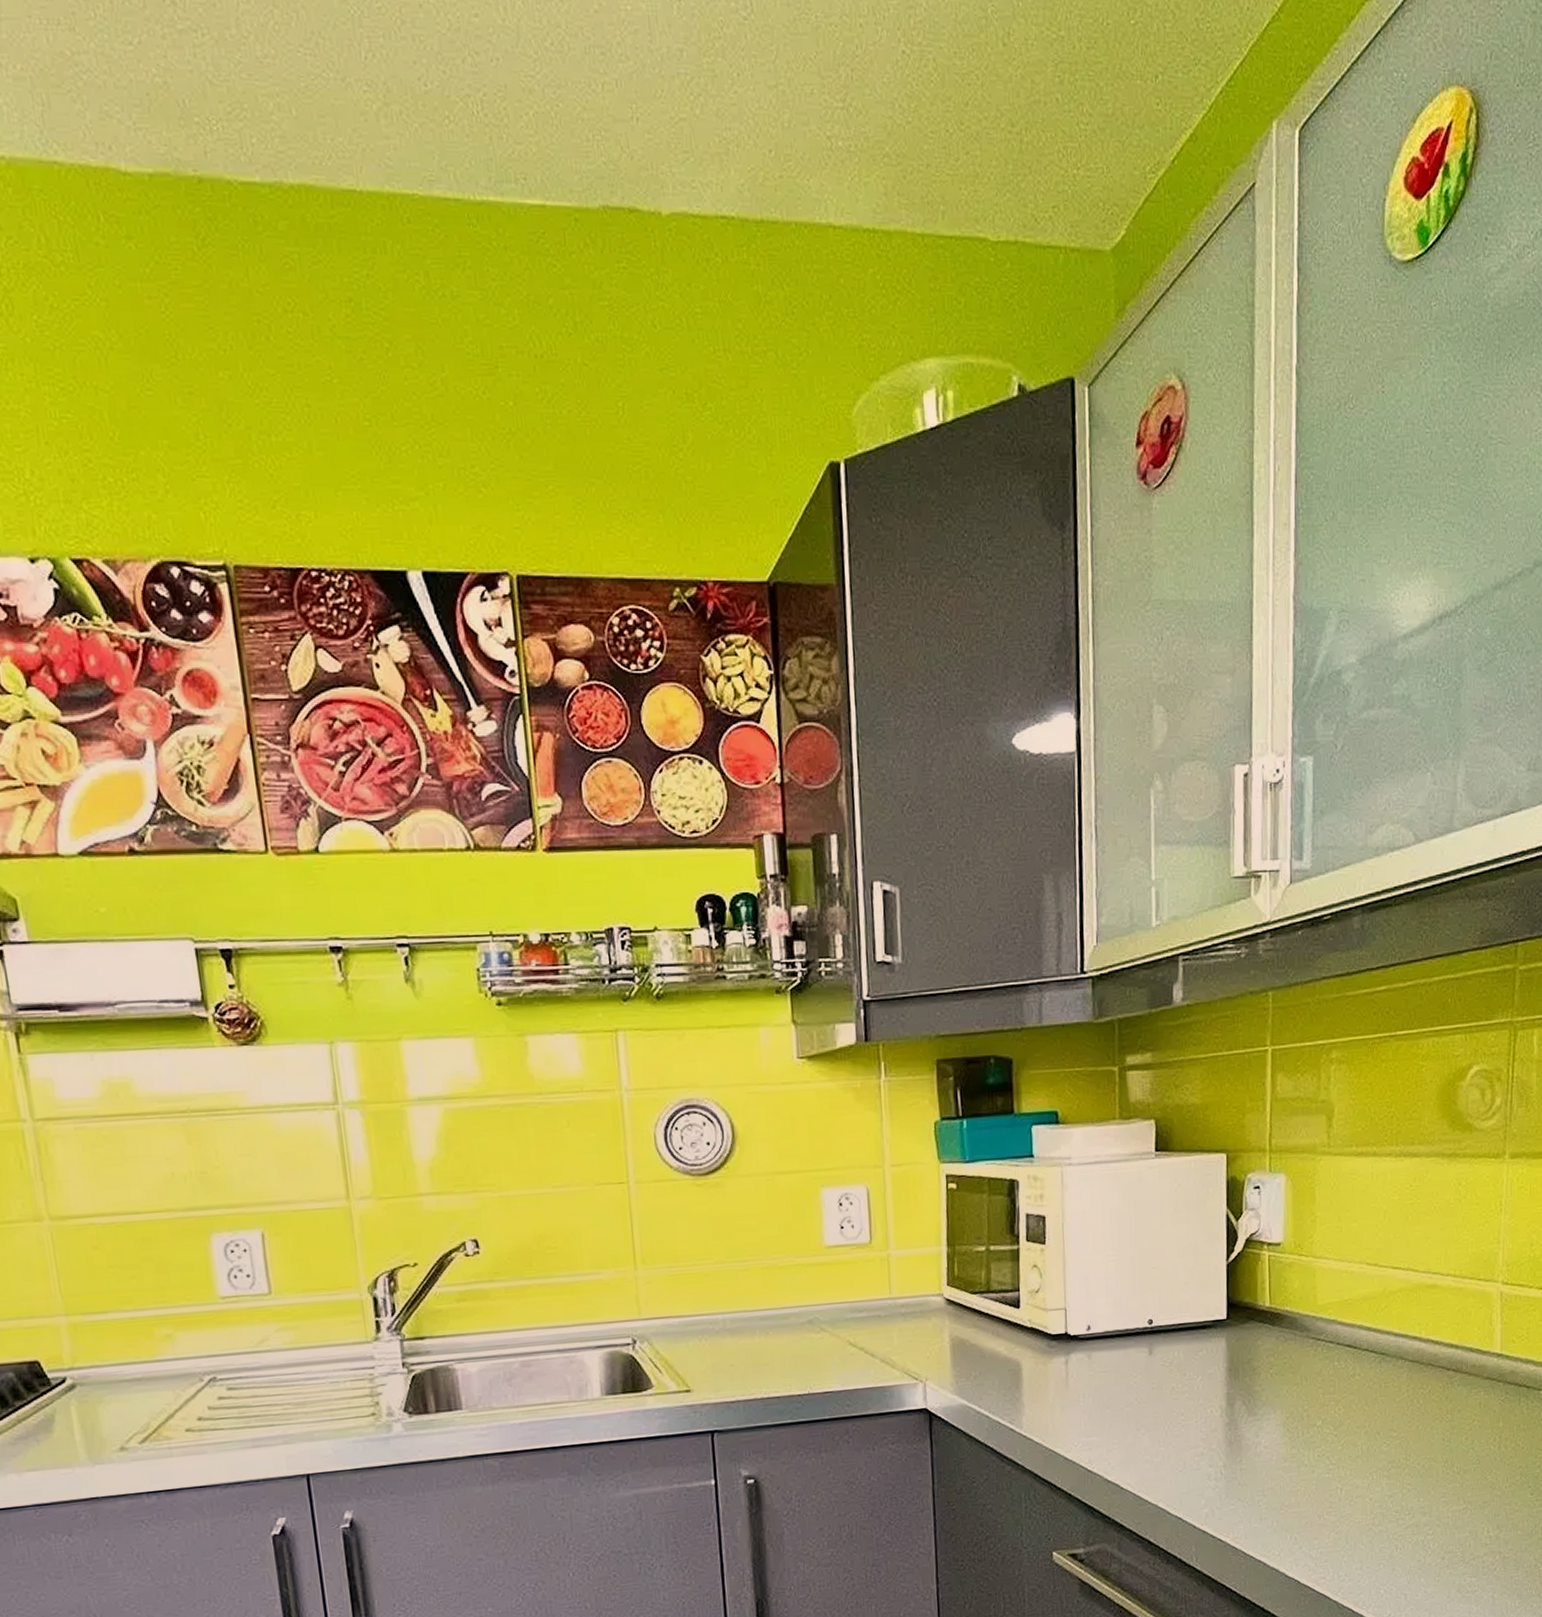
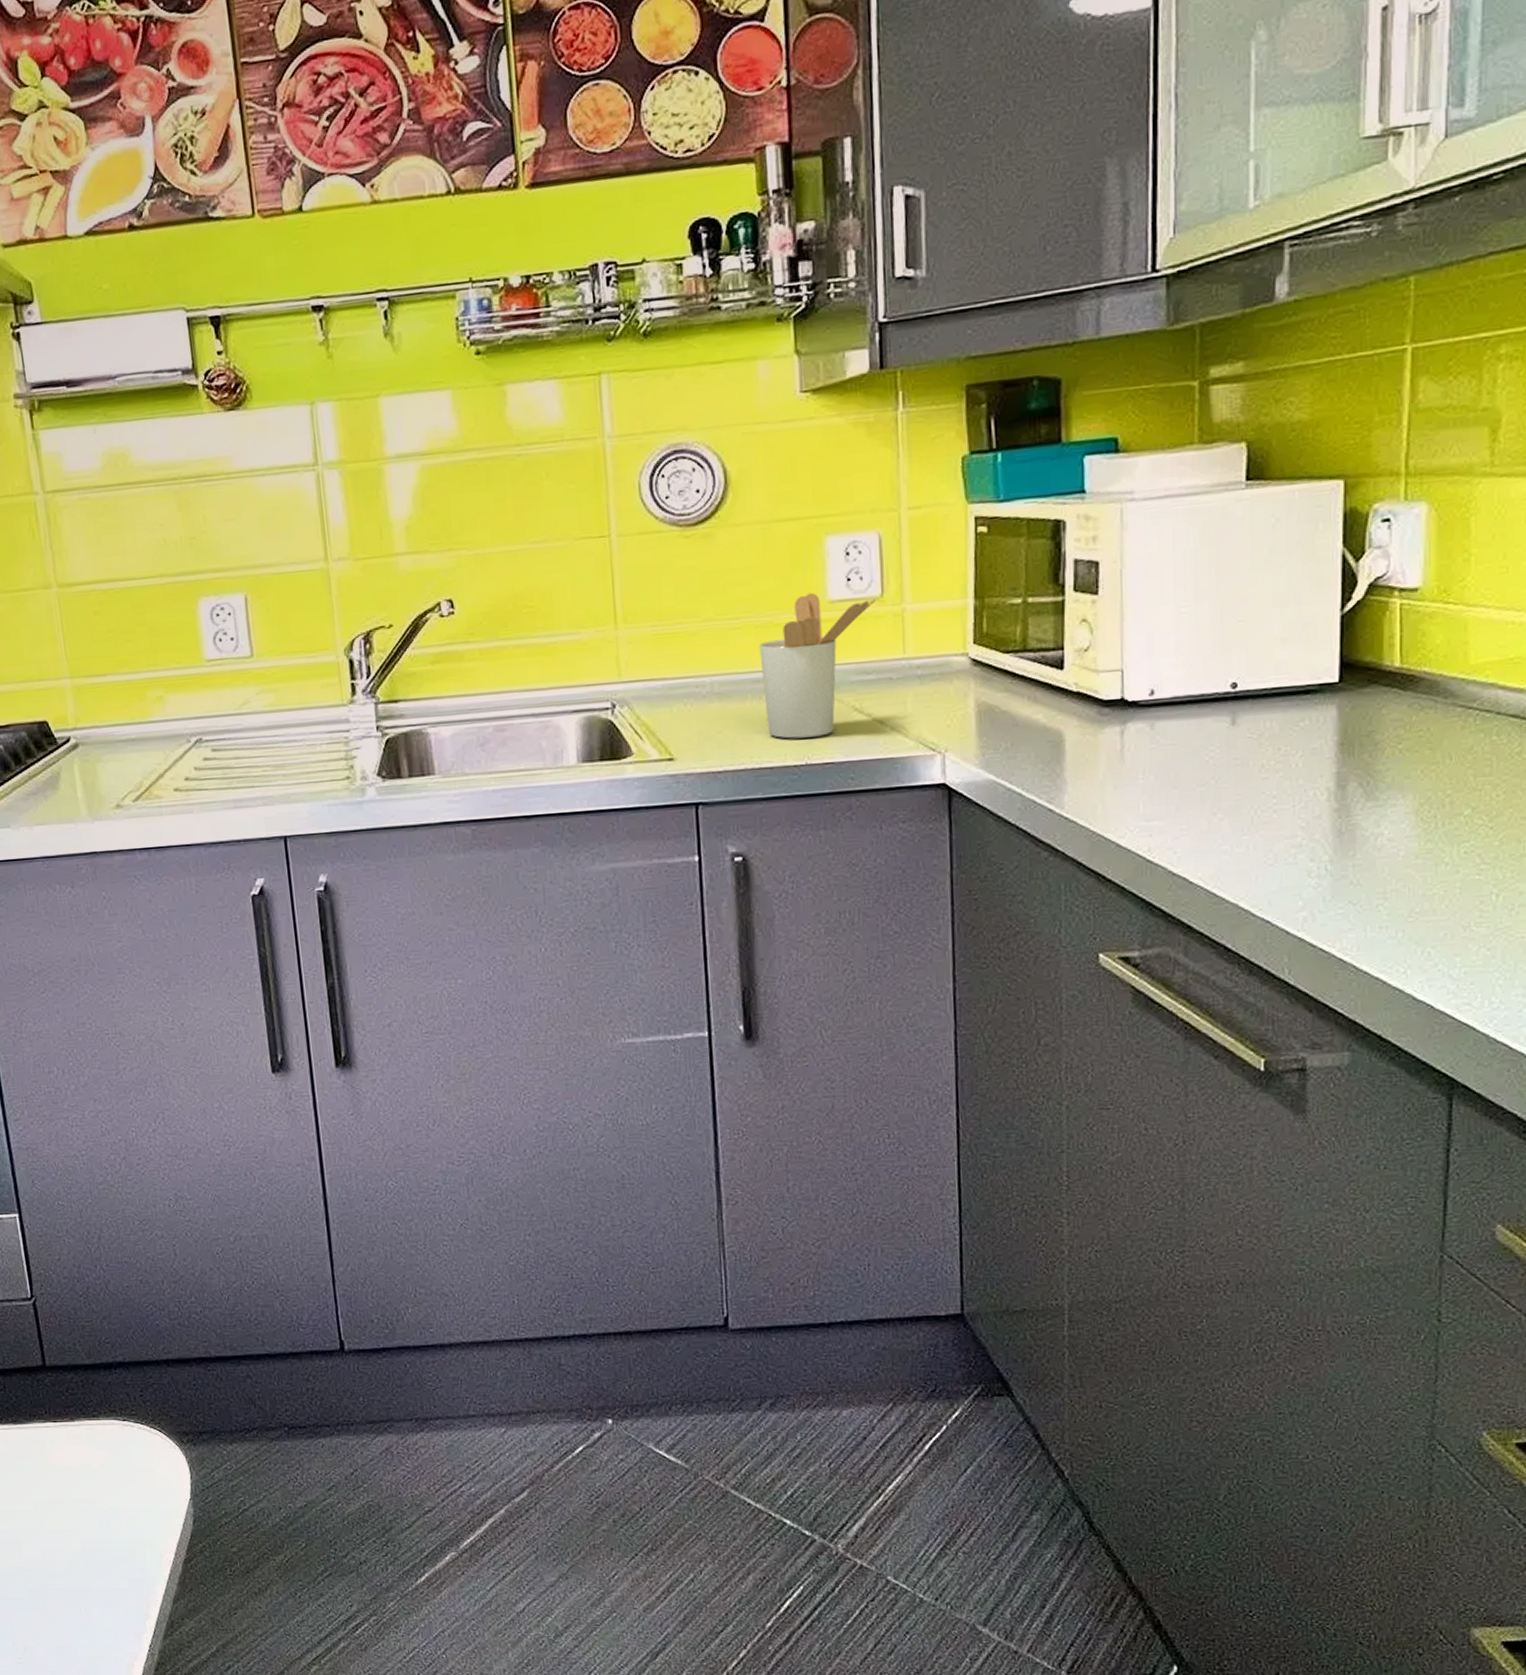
utensil holder: none [765,1238,865,1371] -> present [759,592,875,739]

